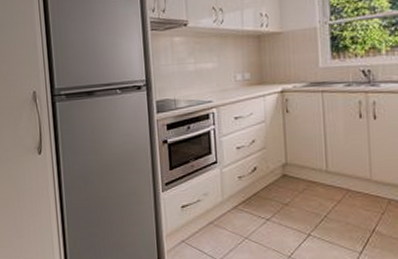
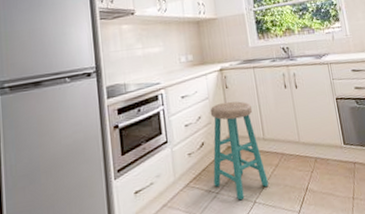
stool: none [264,127,327,231] -> present [210,101,269,201]

